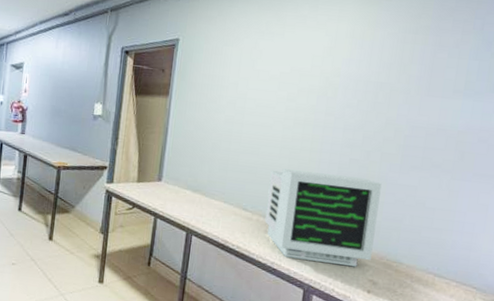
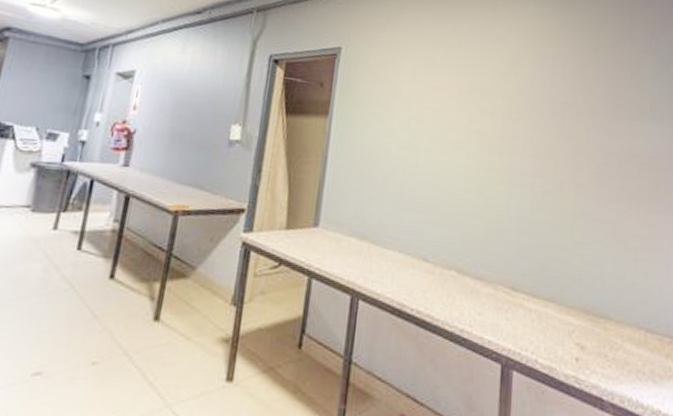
computer monitor: present [264,169,382,268] -> none [449,205,579,328]

